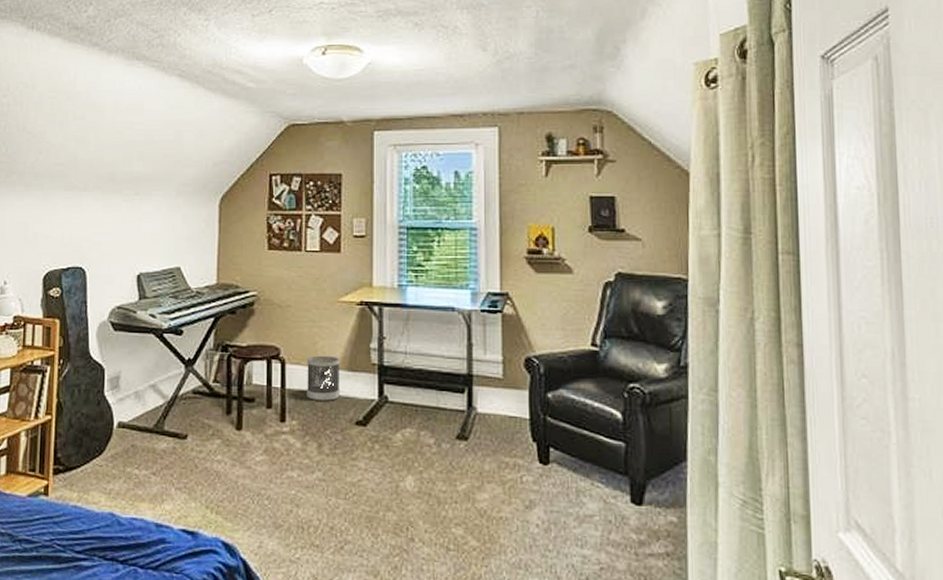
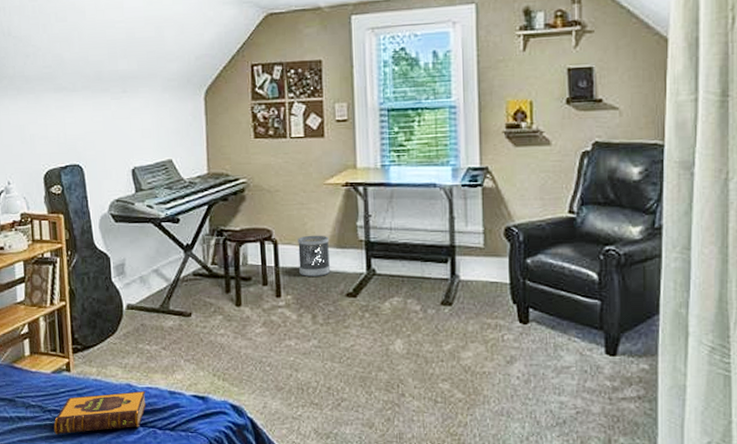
hardback book: none [22,522,130,569] -> present [53,391,147,435]

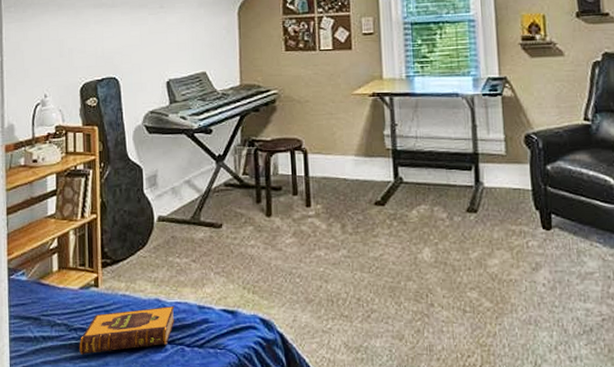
wastebasket: present [298,235,331,276] -> none [327,144,359,186]

